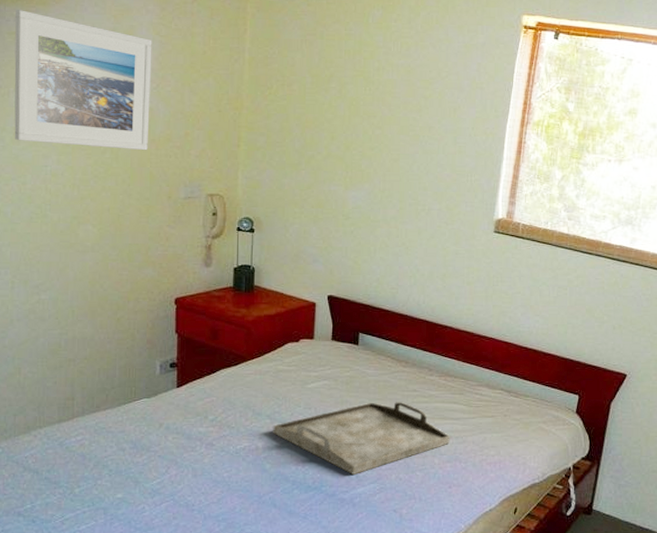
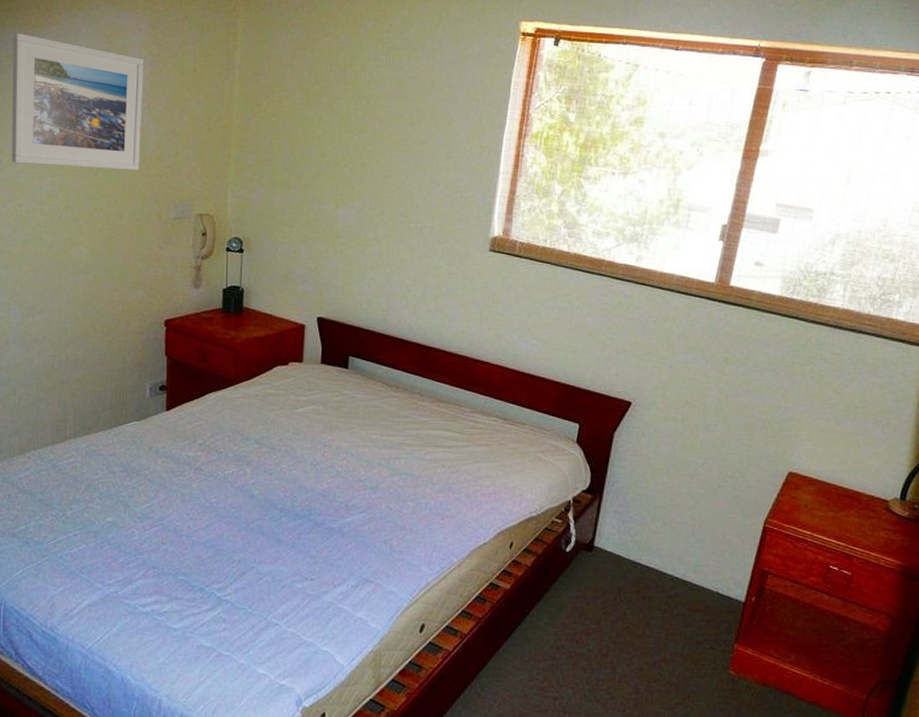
serving tray: present [273,402,451,474] -> none [261,428,444,503]

